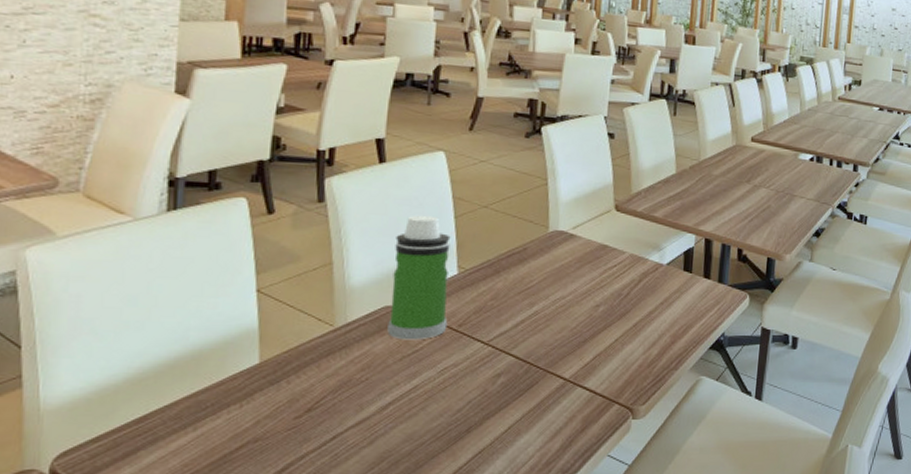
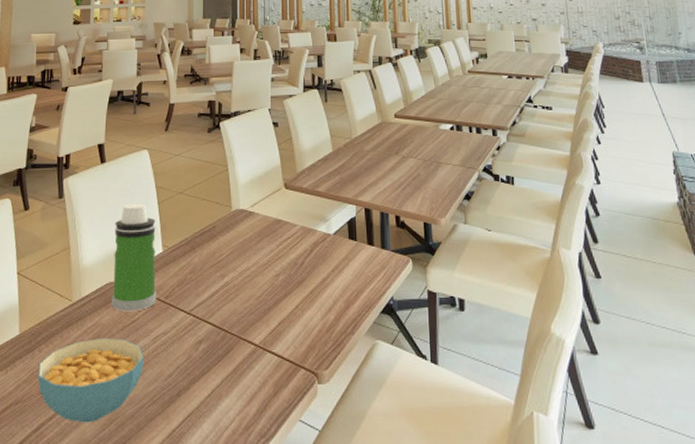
cereal bowl: none [285,368,428,462] -> present [38,338,145,423]

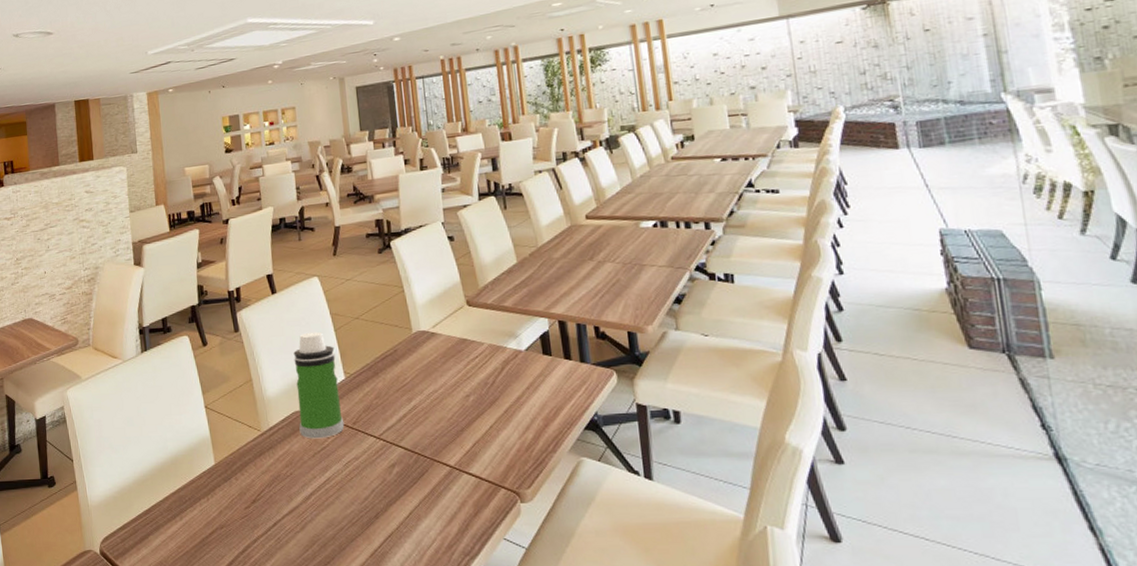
cereal bowl: present [38,338,145,423] -> none [237,464,339,545]

